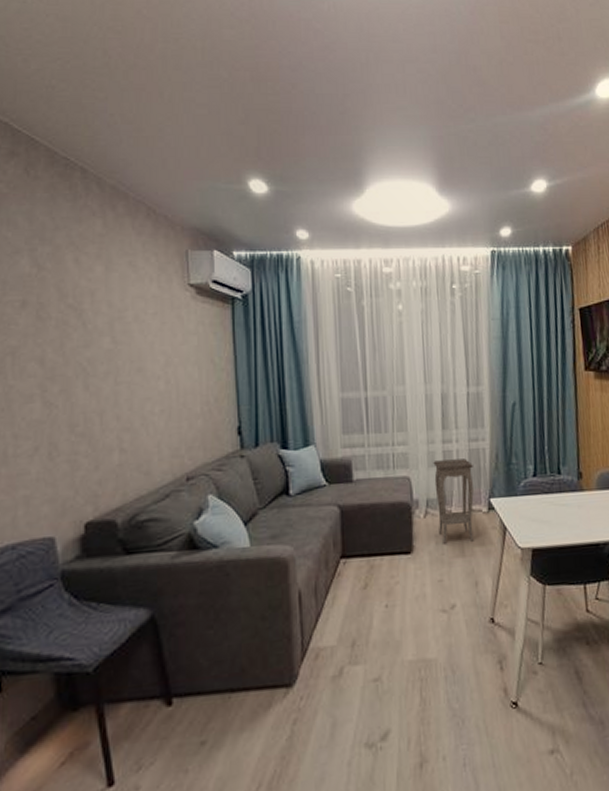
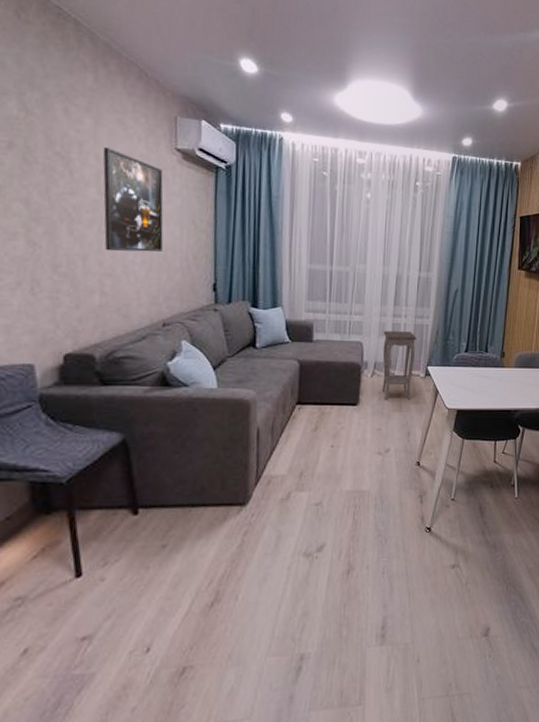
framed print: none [115,293,181,404] -> present [102,147,164,252]

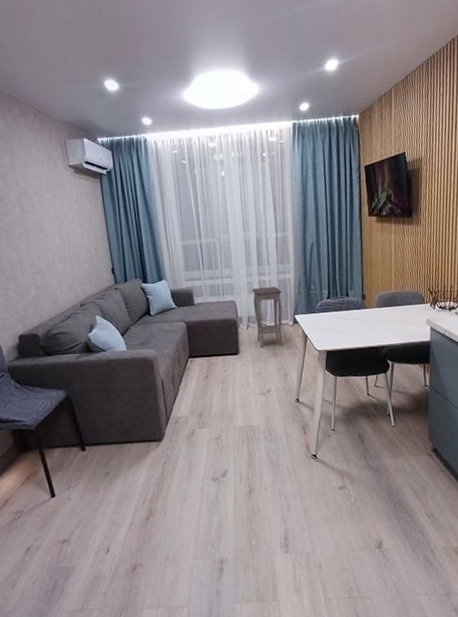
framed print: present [102,147,164,252] -> none [19,175,71,255]

